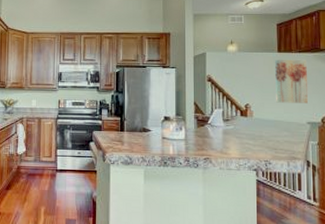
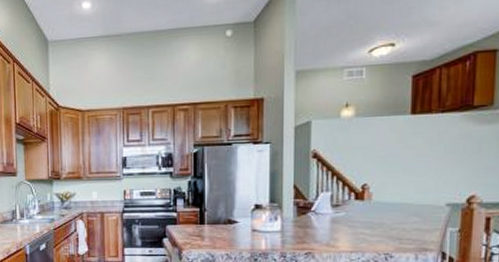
wall art: present [275,60,308,103] -> none [403,122,453,181]

